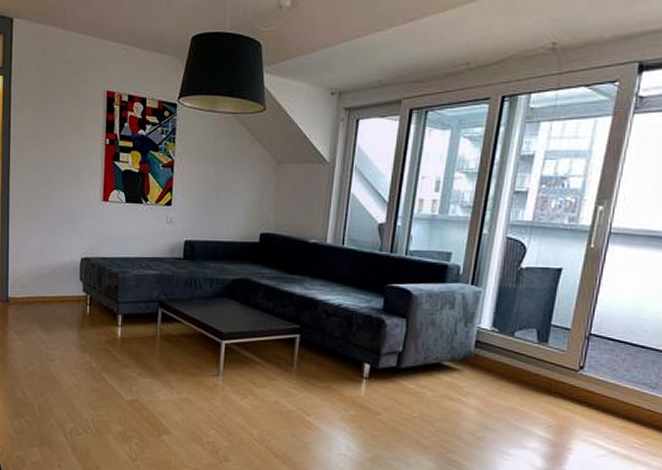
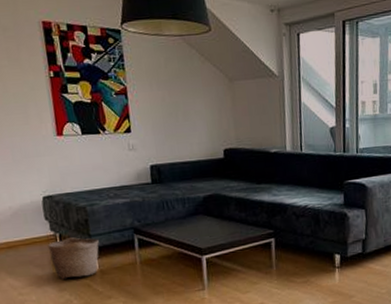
basket: none [78,301,125,342] -> present [47,237,99,279]

